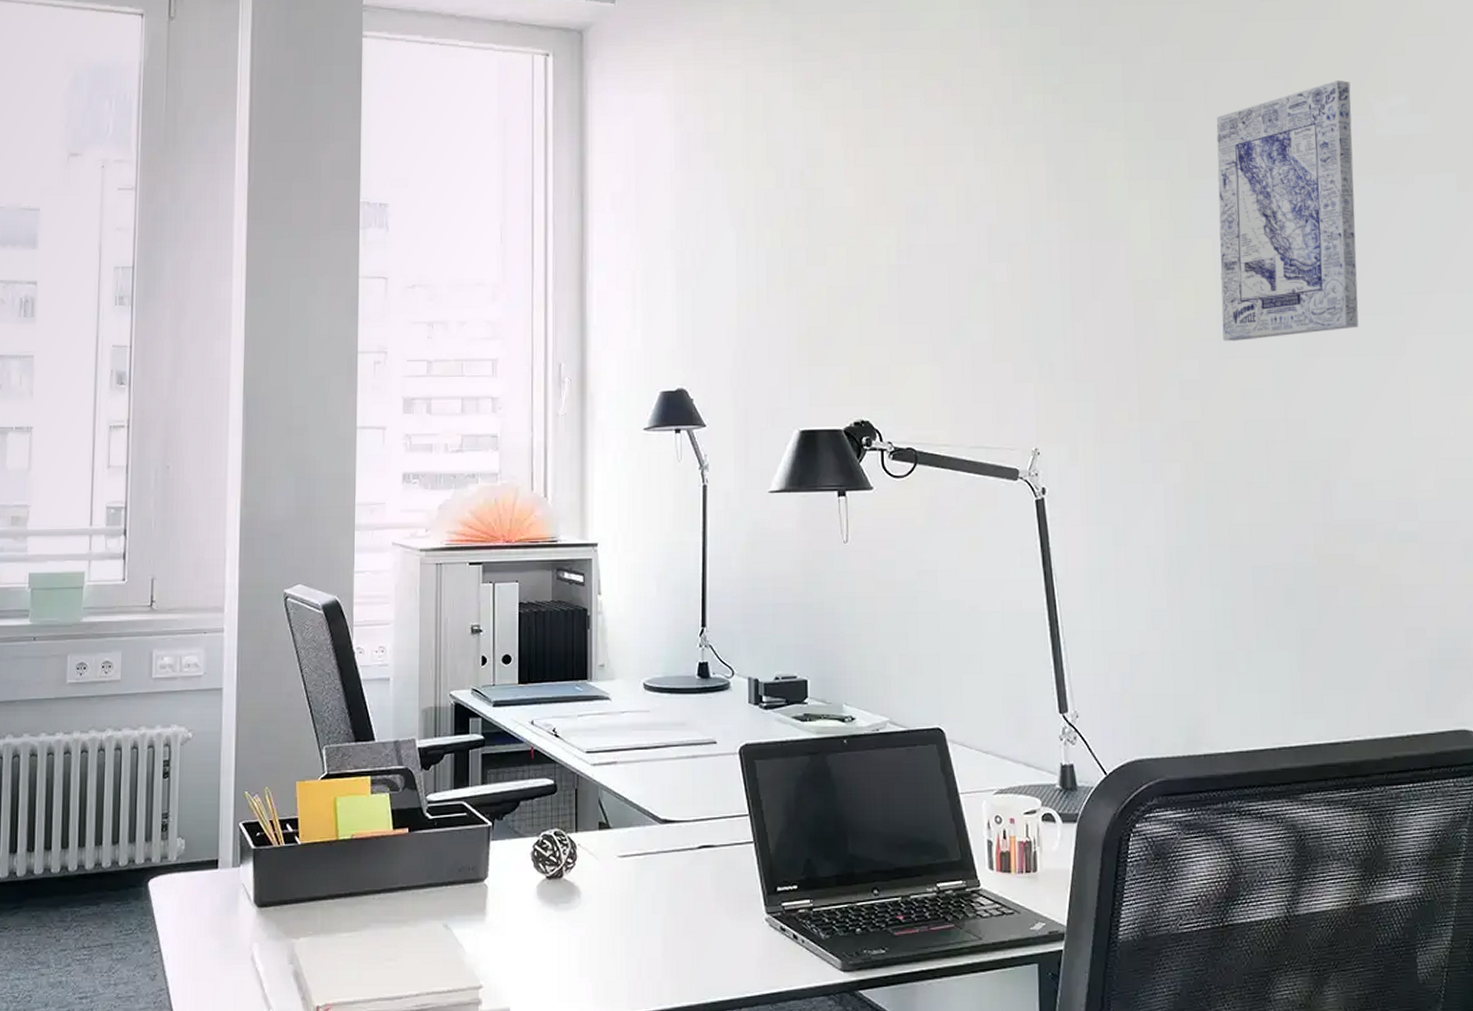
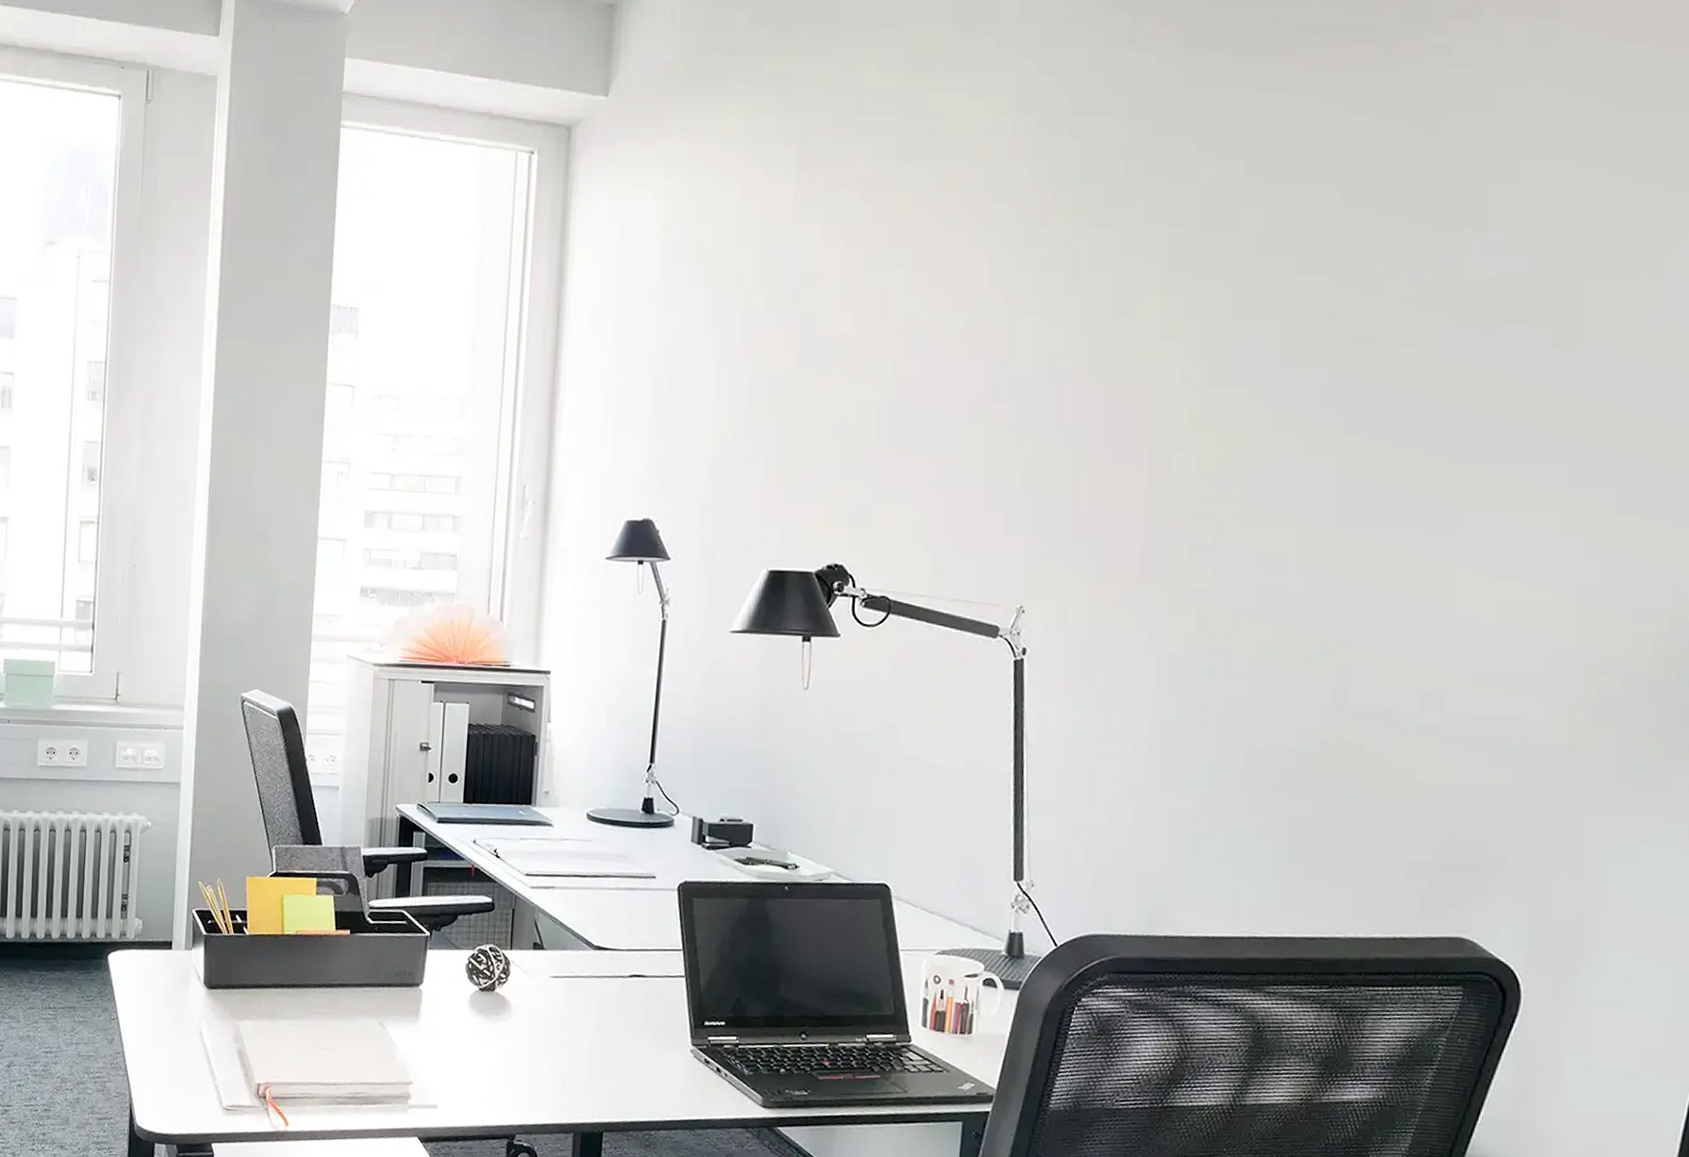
wall art: present [1216,80,1359,341] -> none [1247,210,1442,504]

